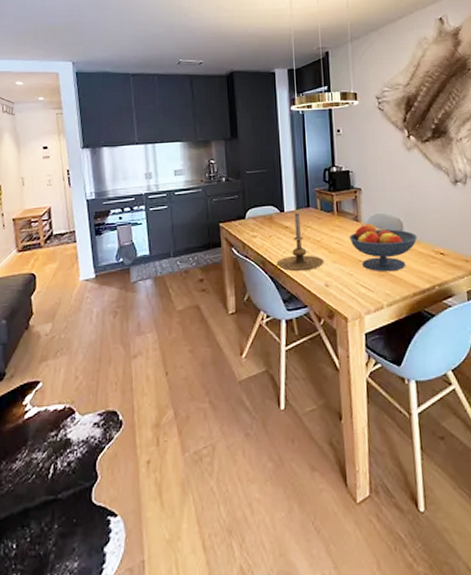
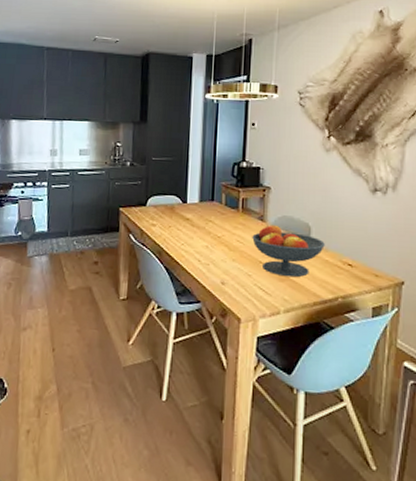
candle holder: present [276,213,324,272] -> none [173,205,223,266]

